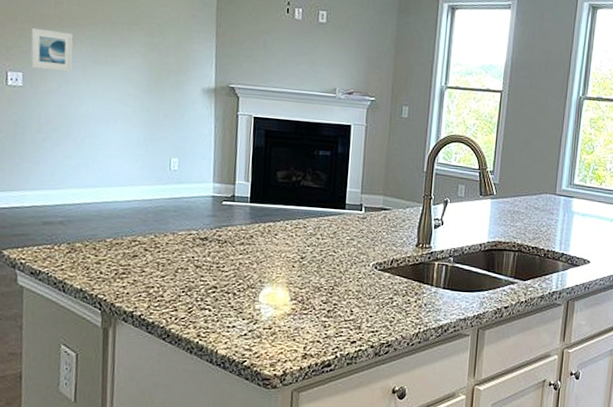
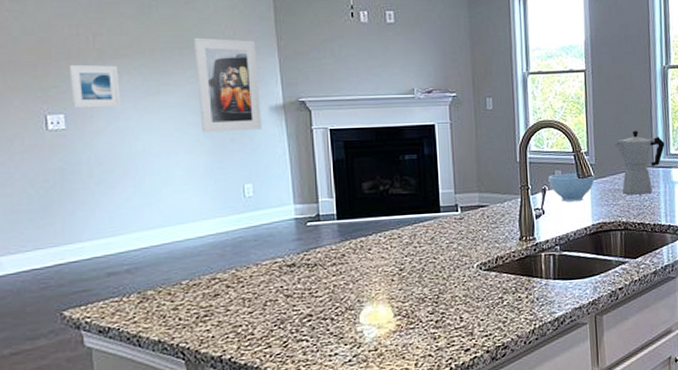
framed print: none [139,15,197,109] -> present [194,37,262,133]
bowl: none [451,188,497,217] -> present [549,173,595,202]
moka pot: none [518,156,570,220] -> present [612,130,665,195]

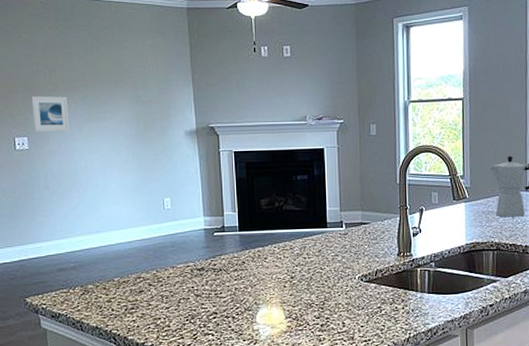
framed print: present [194,37,262,133] -> none [126,72,178,154]
bowl: present [549,173,595,202] -> none [426,195,469,222]

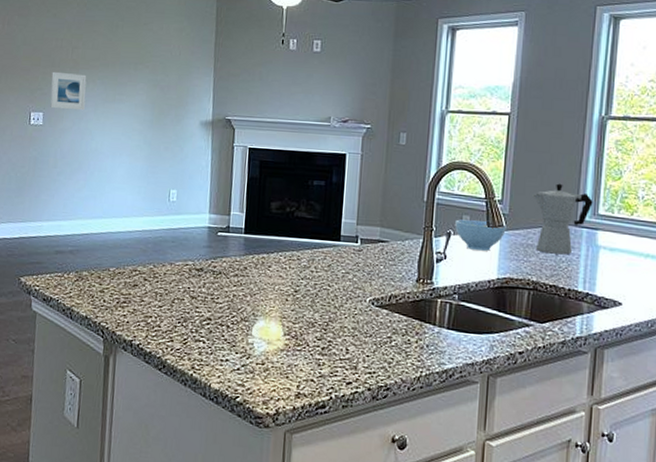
bowl: none [426,195,469,222] -> present [455,219,506,251]

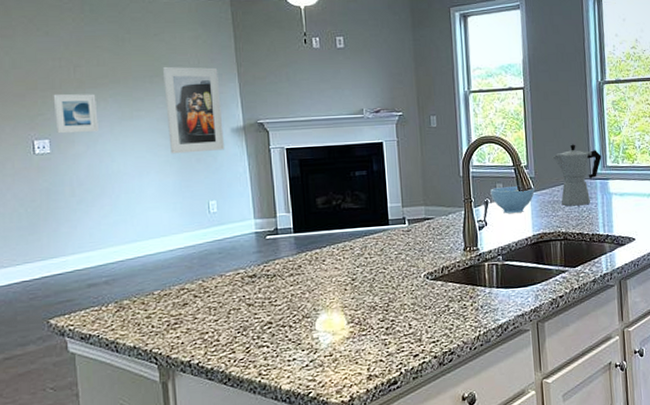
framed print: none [143,55,196,142] -> present [163,66,224,154]

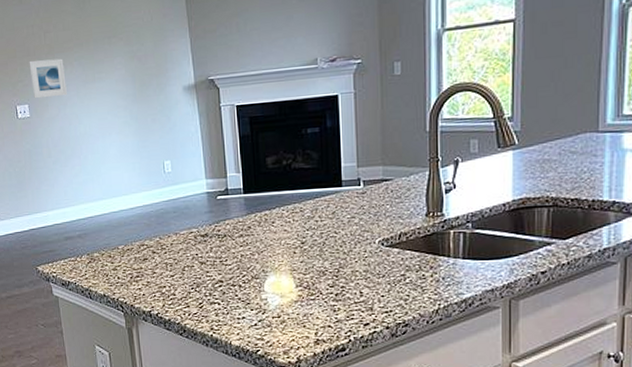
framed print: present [163,66,224,154] -> none [120,23,177,115]
bowl: present [490,185,535,213] -> none [463,141,519,174]
moka pot: present [551,144,602,206] -> none [545,88,616,166]

